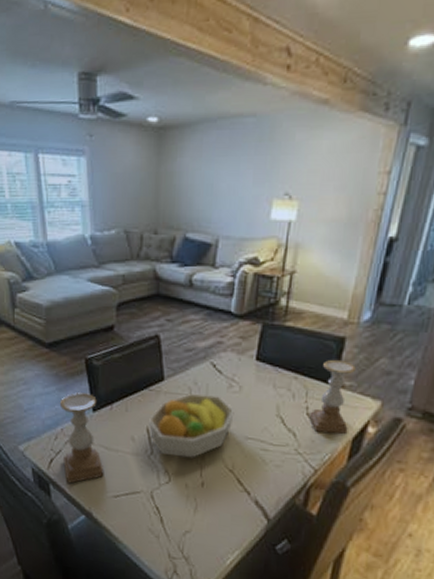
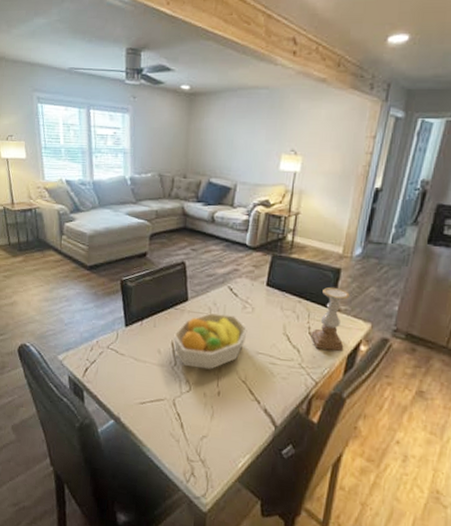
candle holder: present [59,392,104,484] -> none [96,309,133,391]

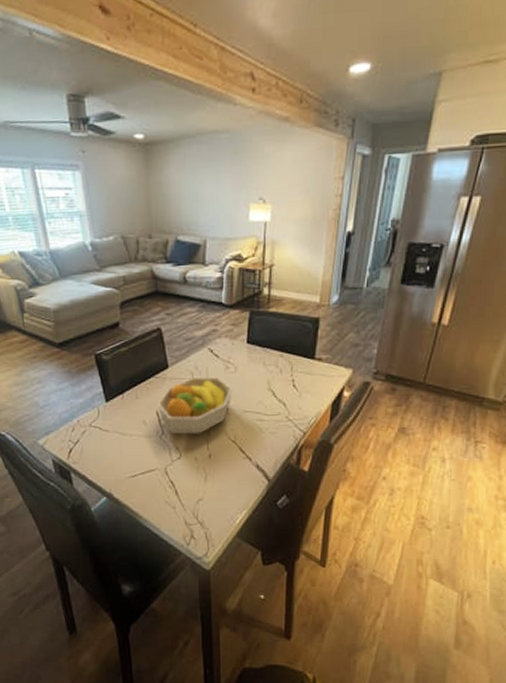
candle holder: present [311,287,350,351] -> none [295,337,330,400]

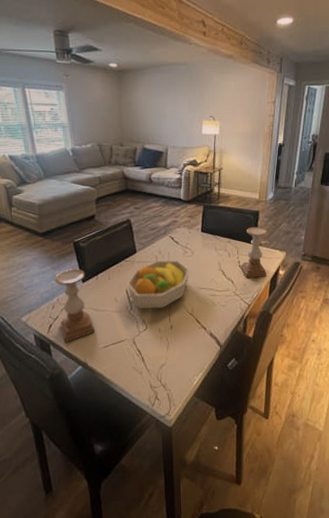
candle holder: none [73,386,121,470] -> present [54,269,95,342]
candle holder: none [295,337,330,400] -> present [241,226,267,278]

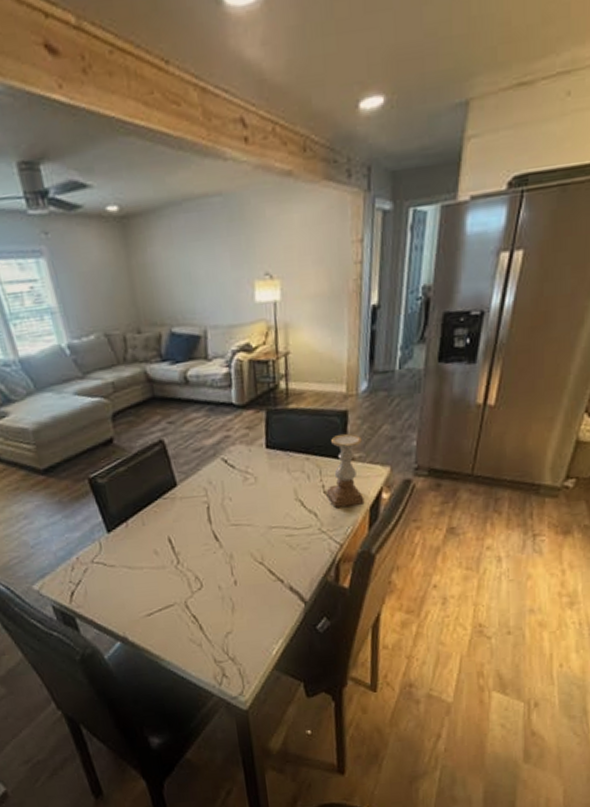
candle holder: present [54,269,95,342] -> none [68,514,133,613]
fruit bowl: present [126,260,190,309] -> none [168,491,254,562]

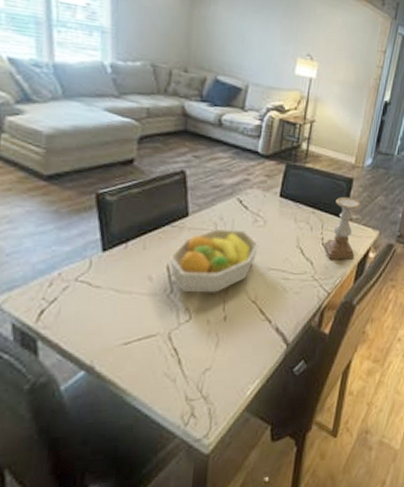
fruit bowl: none [168,491,254,562] -> present [168,228,259,293]

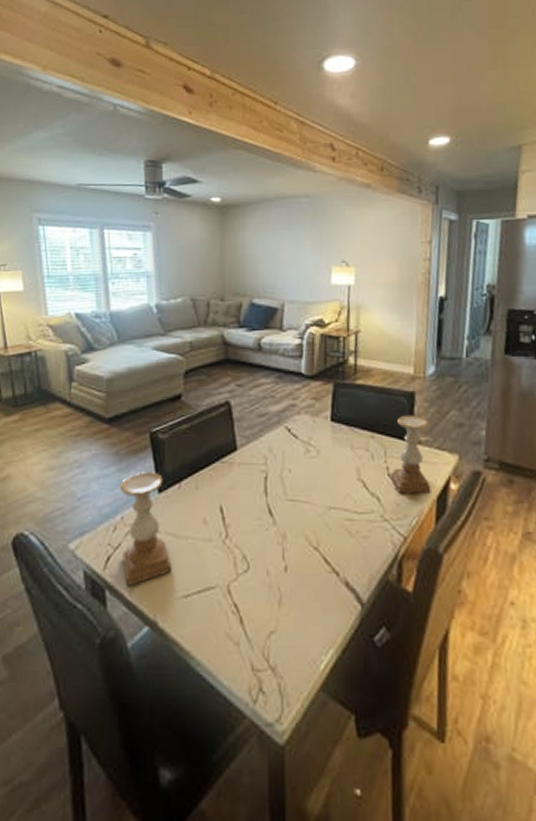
candle holder: none [58,231,113,336] -> present [119,472,172,586]
fruit bowl: present [168,228,259,293] -> none [221,461,314,538]

